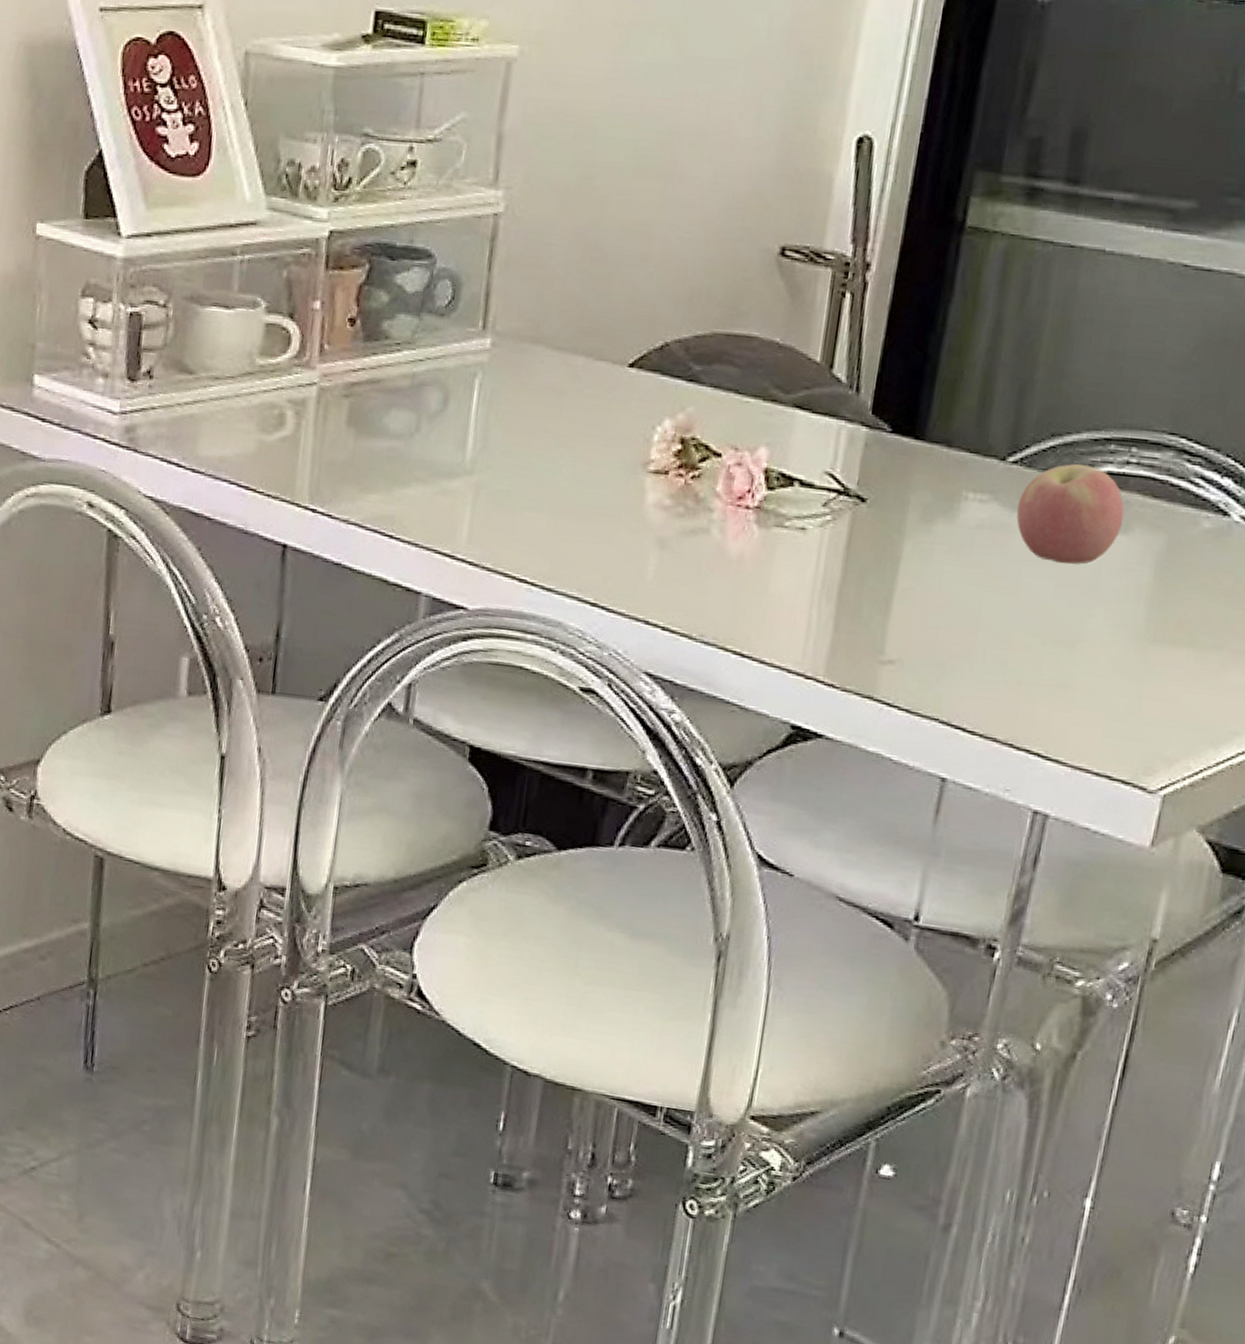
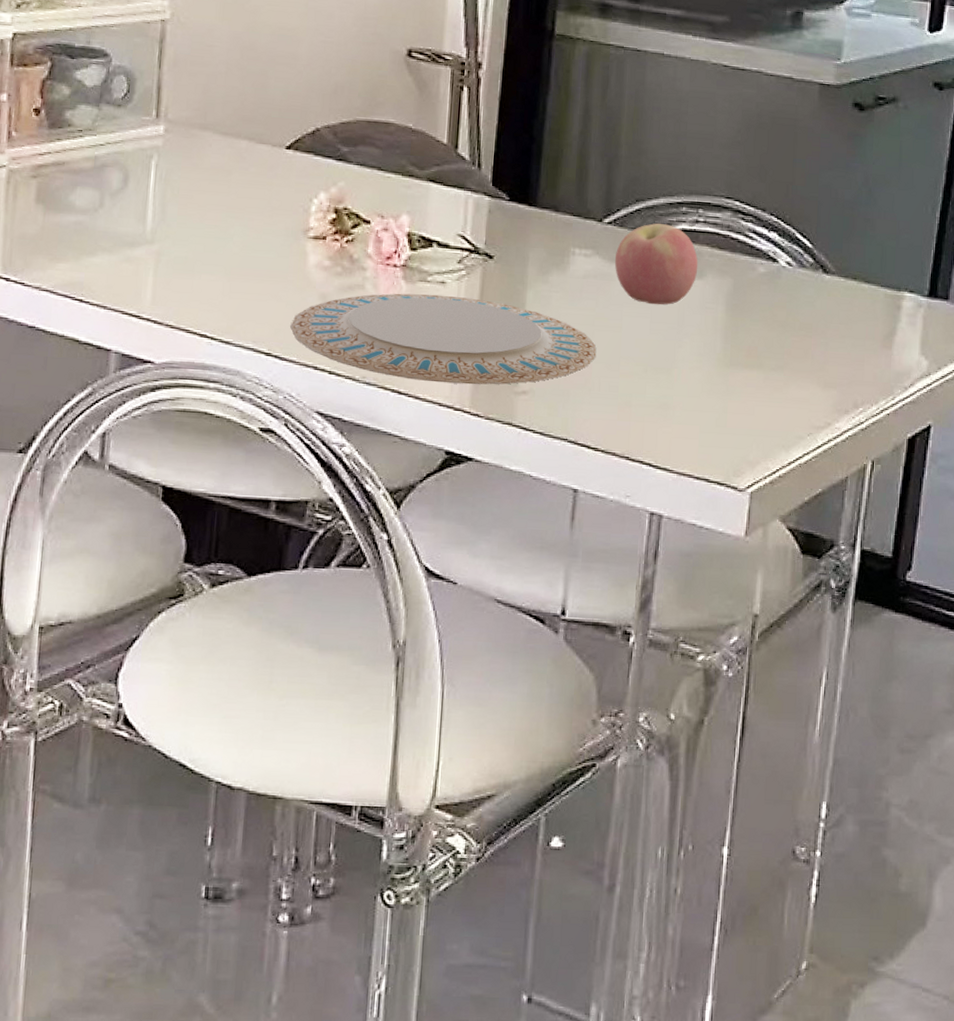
plate: none [621,539,984,652] -> present [290,293,597,385]

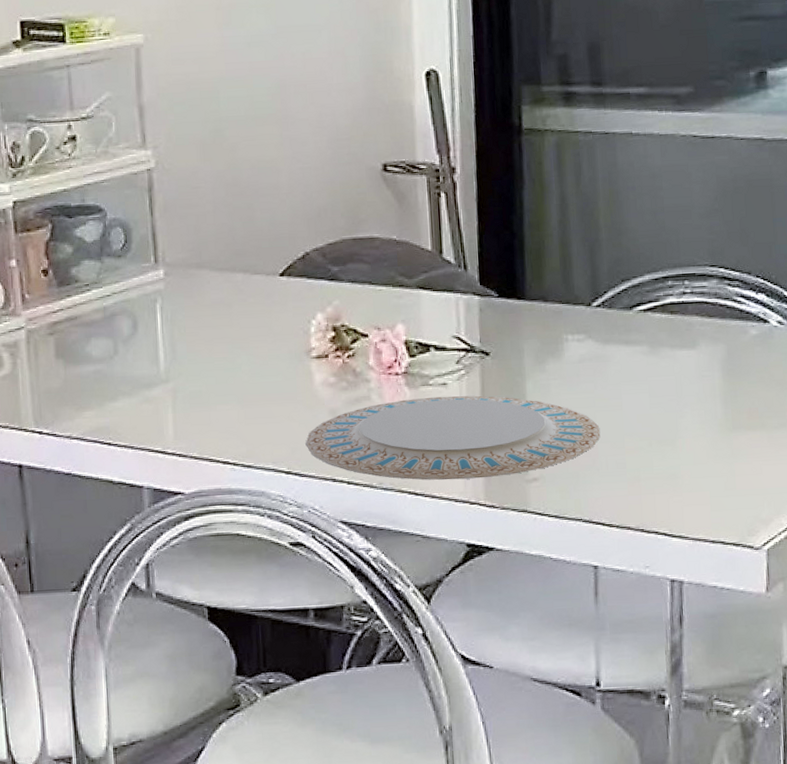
apple: present [614,223,698,305] -> none [607,299,691,380]

